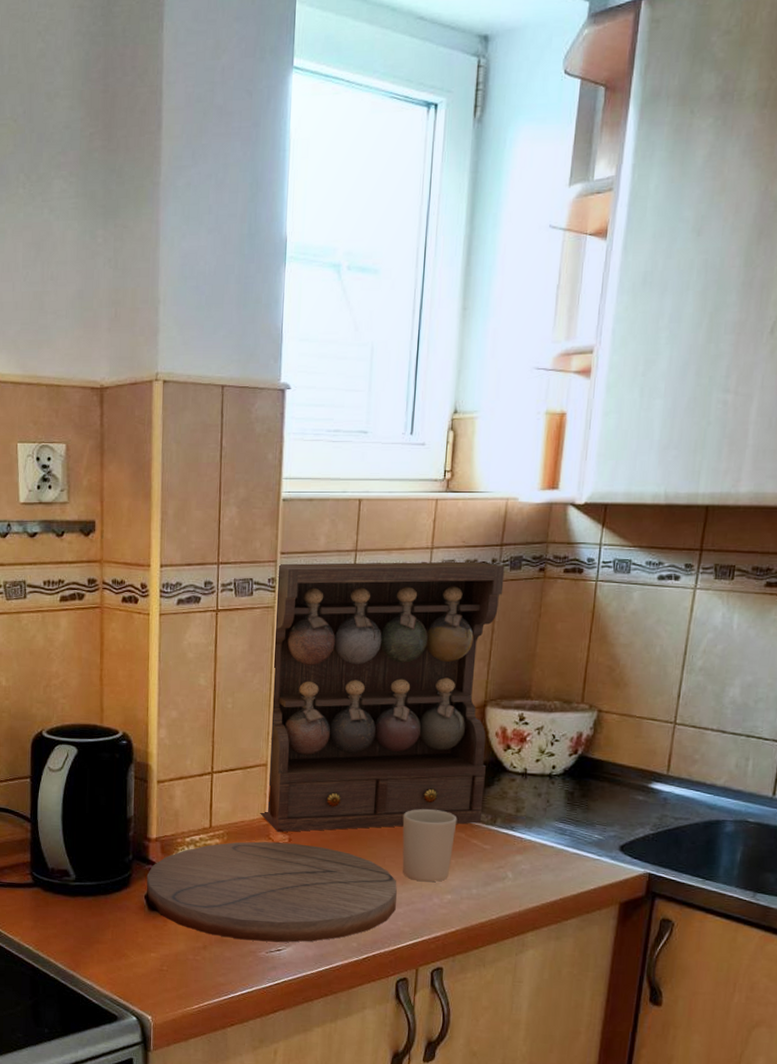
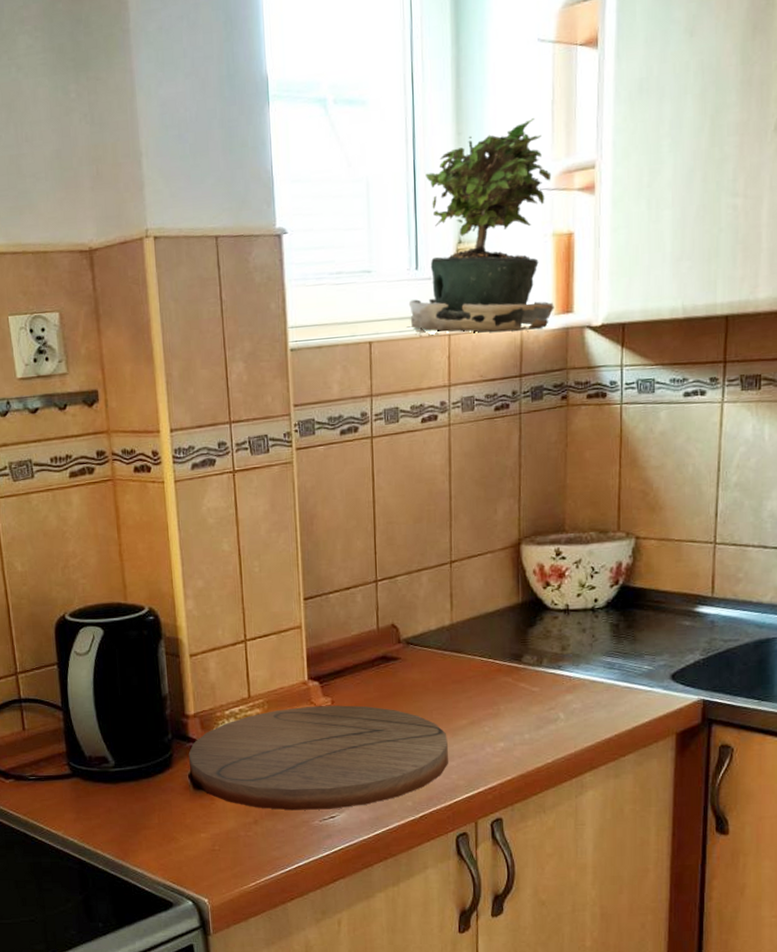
spice rack: present [260,561,505,832] -> none [294,395,527,695]
potted plant: none [396,299,550,503] -> present [406,117,554,336]
mug: present [402,809,457,882] -> none [446,656,503,732]

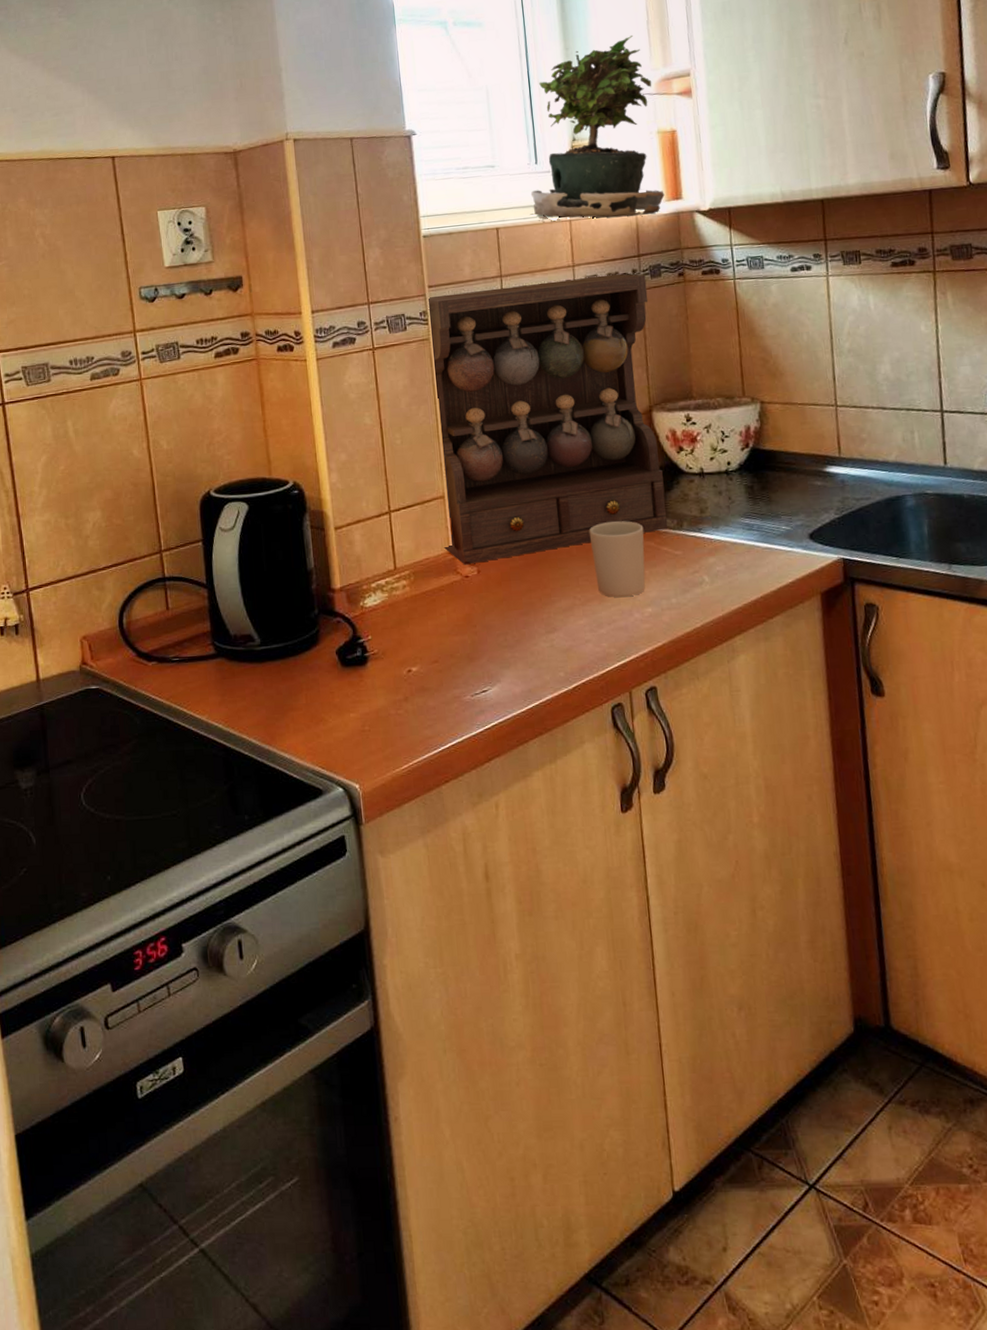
cutting board: present [188,705,448,811] -> none [335,574,598,686]
spice rack: none [294,395,527,695] -> present [429,274,667,565]
mug: none [446,656,503,732] -> present [589,521,646,598]

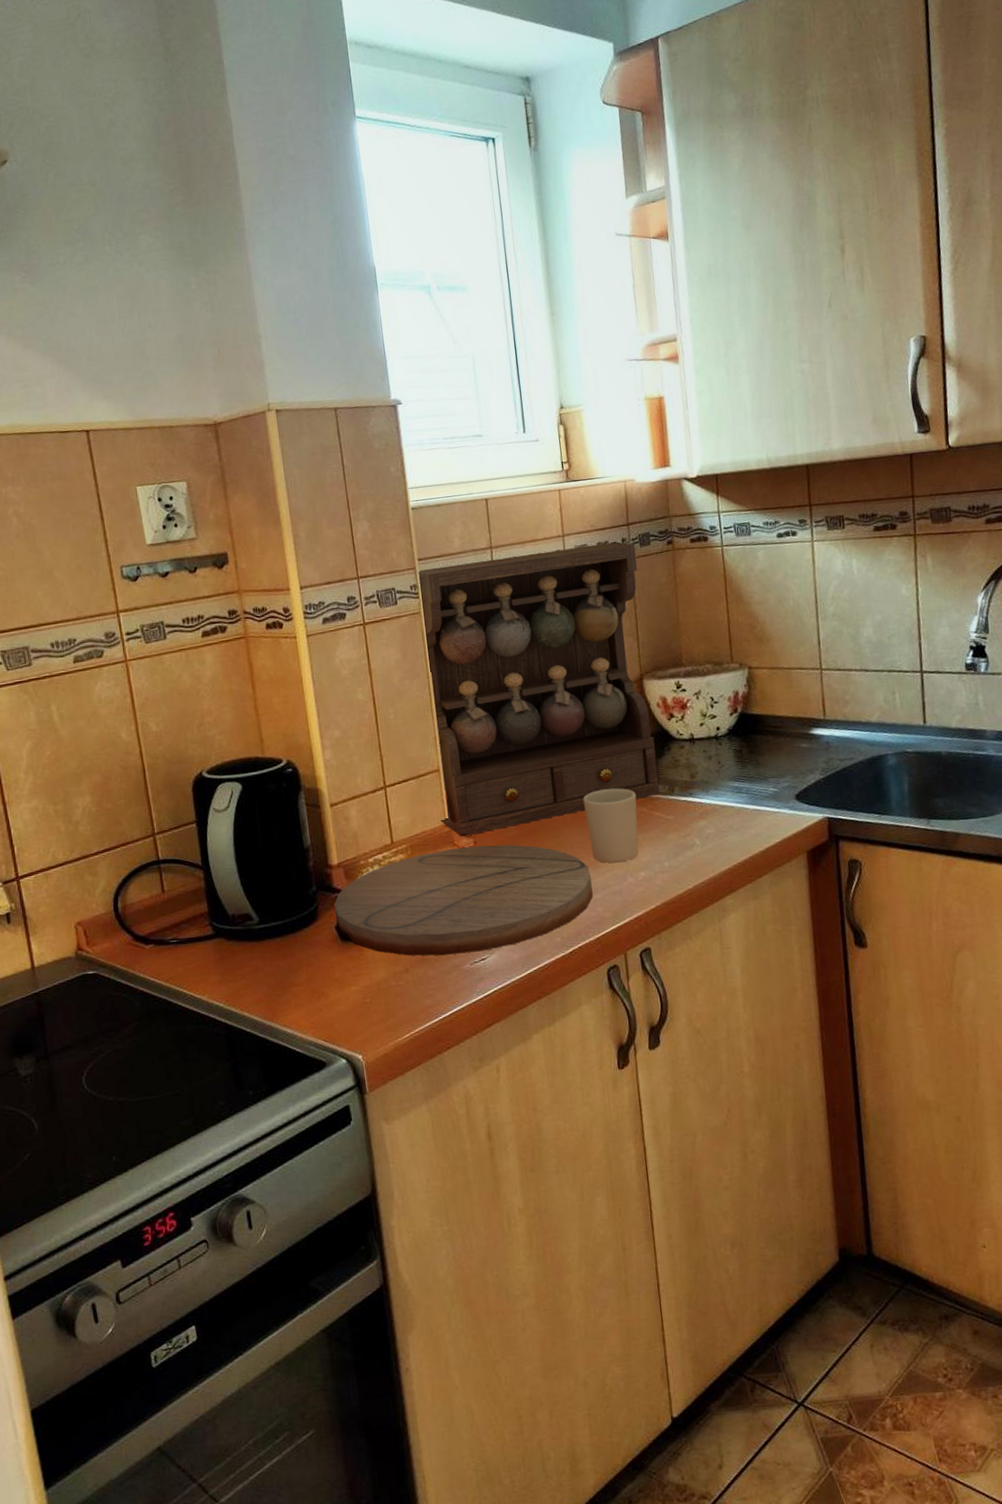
cutting board: none [335,574,598,686] -> present [334,844,593,956]
potted plant: present [530,34,665,222] -> none [519,299,653,492]

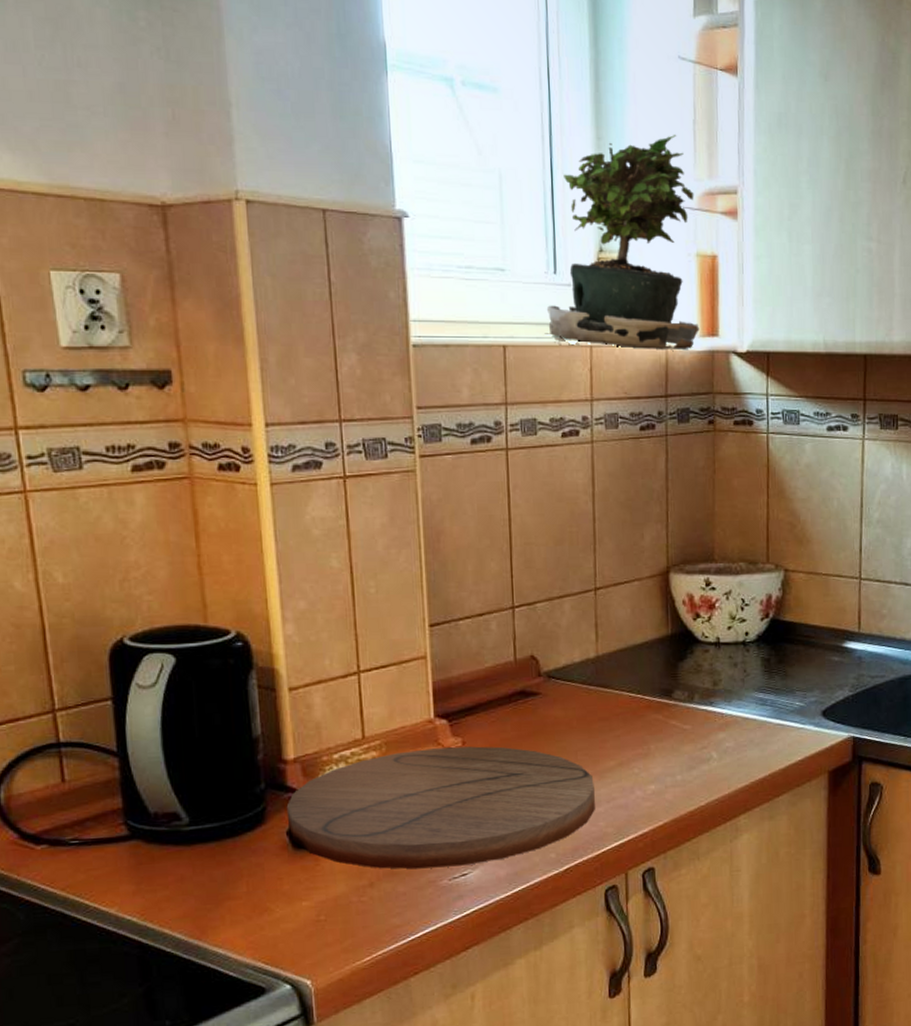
spice rack: present [419,543,659,837] -> none [417,414,678,735]
potted plant: none [519,299,653,492] -> present [544,134,700,350]
mug: present [583,788,639,863] -> none [592,691,652,774]

